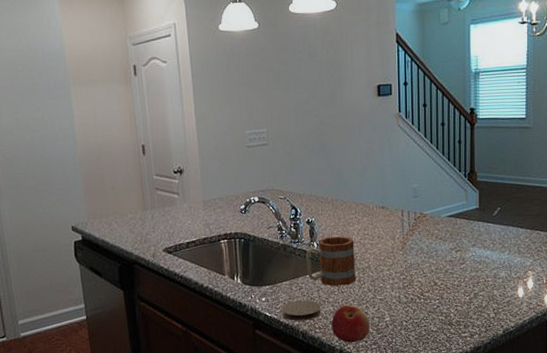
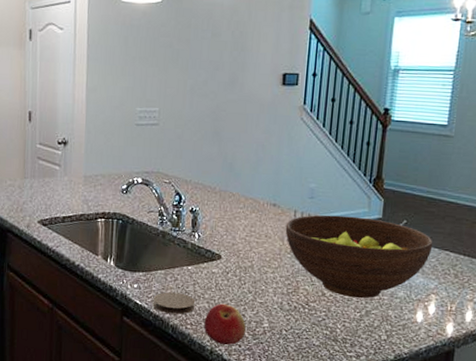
mug: present [305,236,357,286] -> none [184,229,239,283]
fruit bowl: none [395,209,525,284] -> present [285,214,433,299]

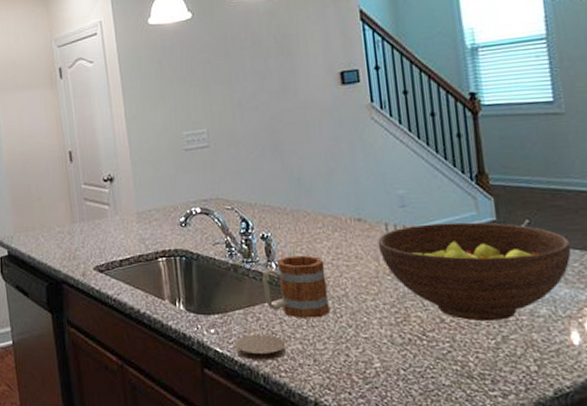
mug: none [184,229,239,283] -> present [262,255,331,318]
apple: present [204,303,246,345] -> none [300,343,354,394]

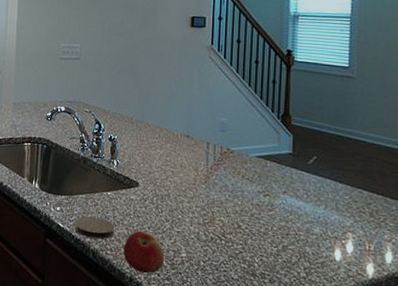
mug: present [262,255,331,318] -> none [104,156,155,211]
apple: none [300,343,354,394] -> present [123,230,164,274]
fruit bowl: present [377,222,572,322] -> none [199,147,345,233]

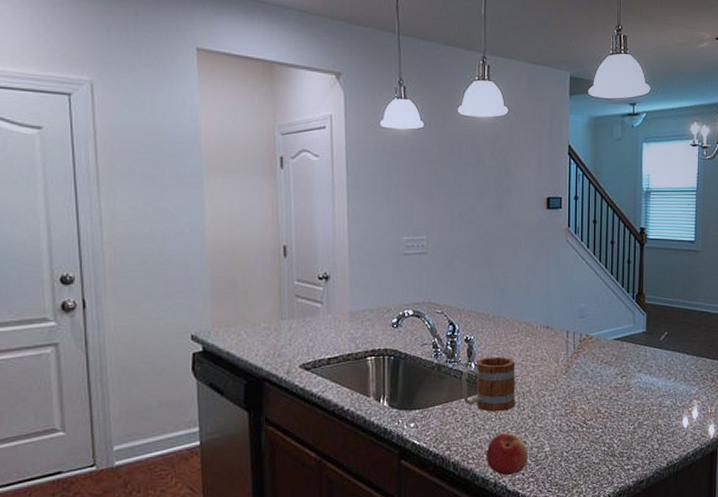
coaster: present [74,216,115,240] -> none [431,427,476,450]
mug: none [104,156,155,211] -> present [461,357,516,412]

